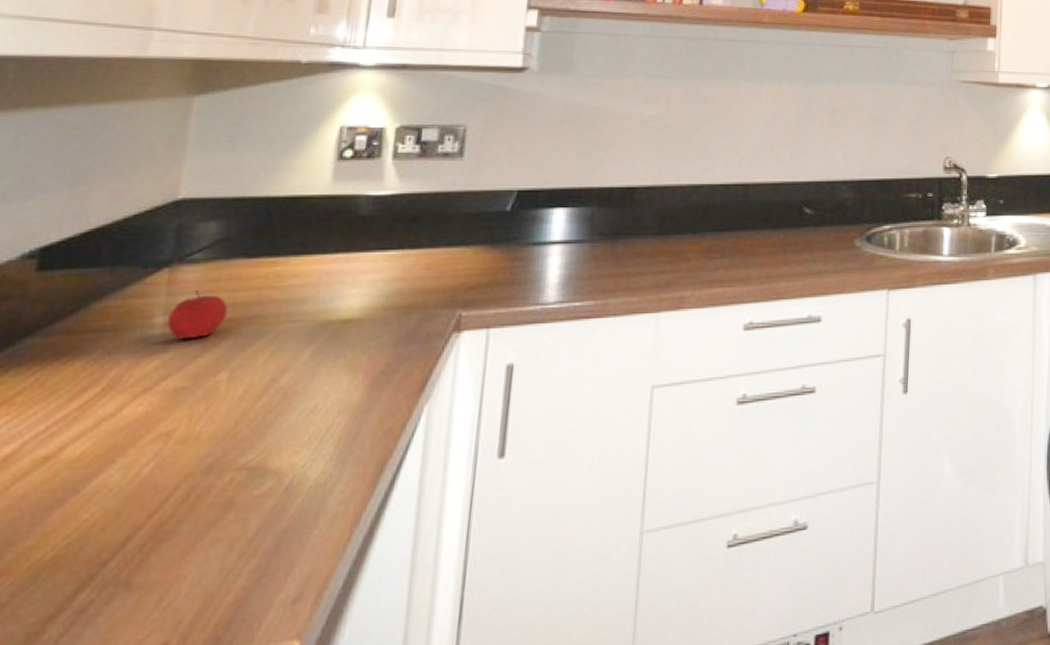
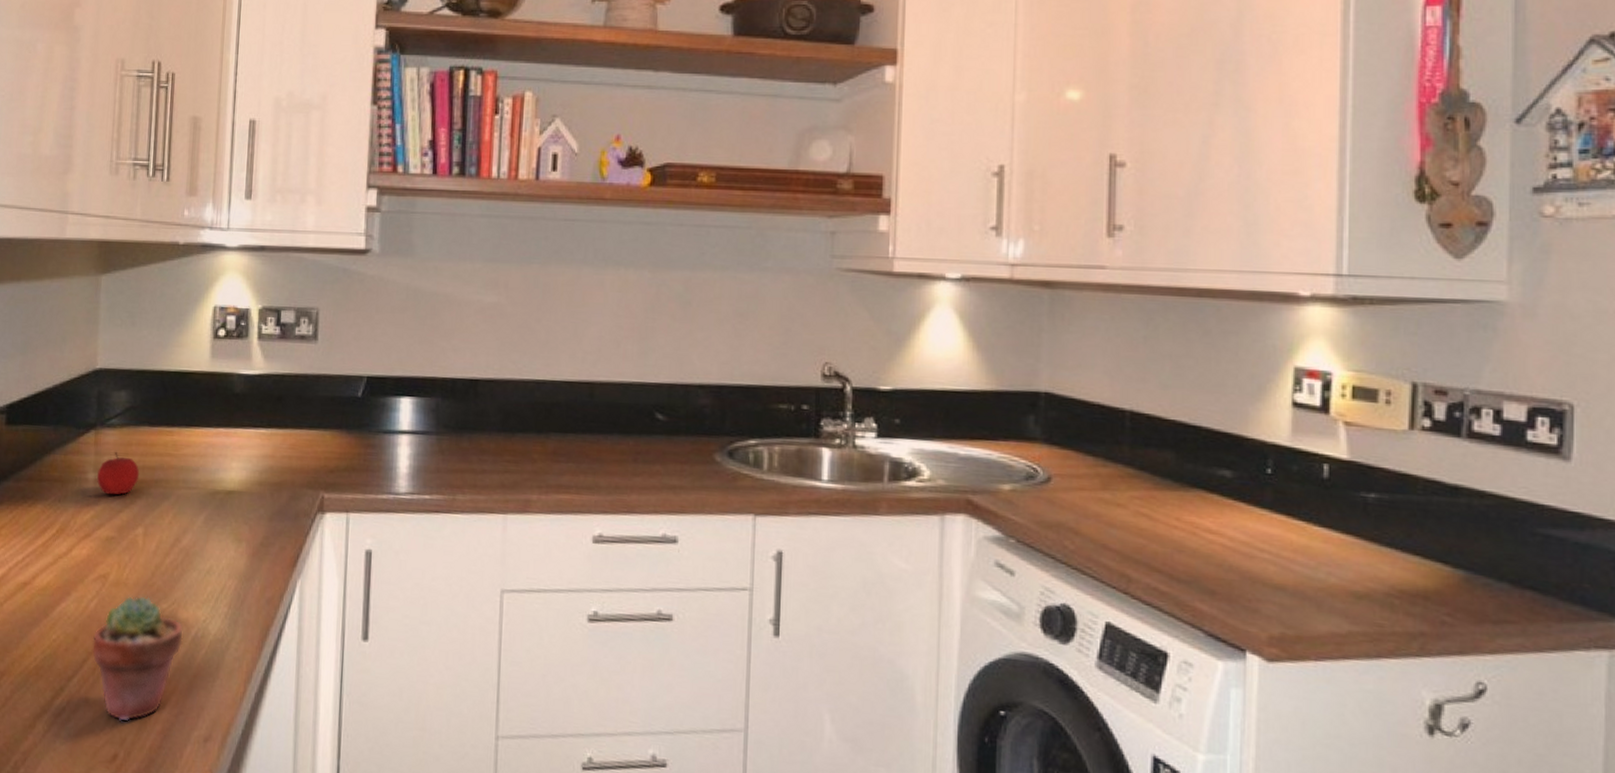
potted succulent: none [140,449,275,603] -> present [91,595,184,723]

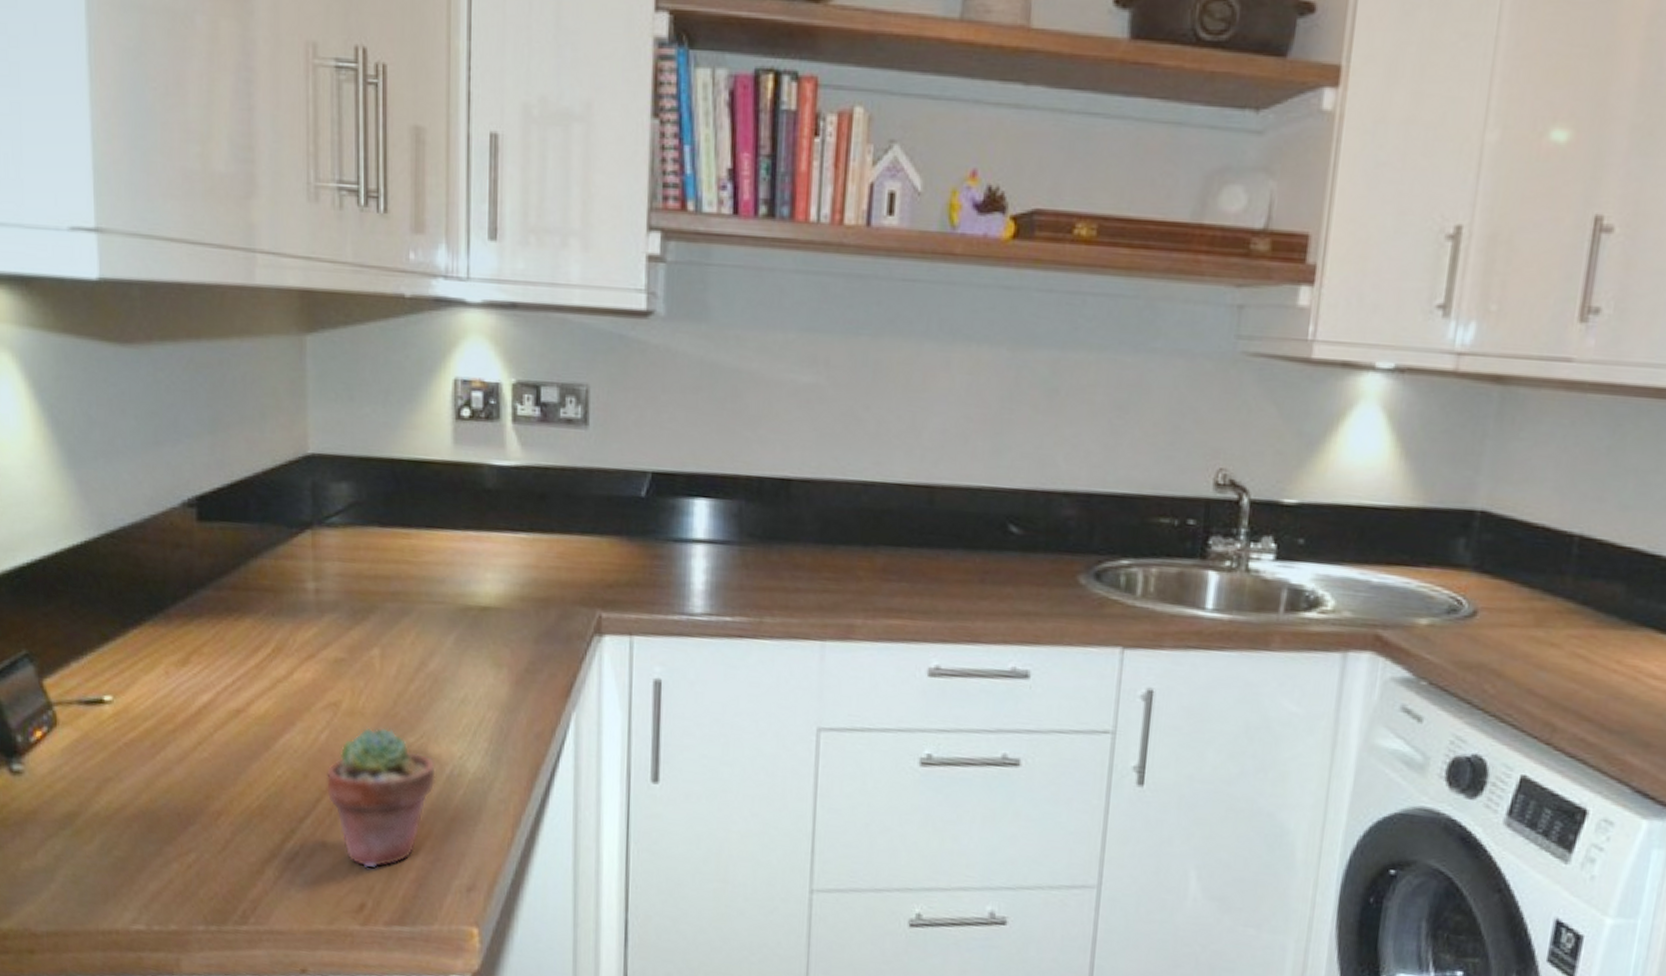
apple: present [96,452,140,495] -> none [317,557,371,609]

